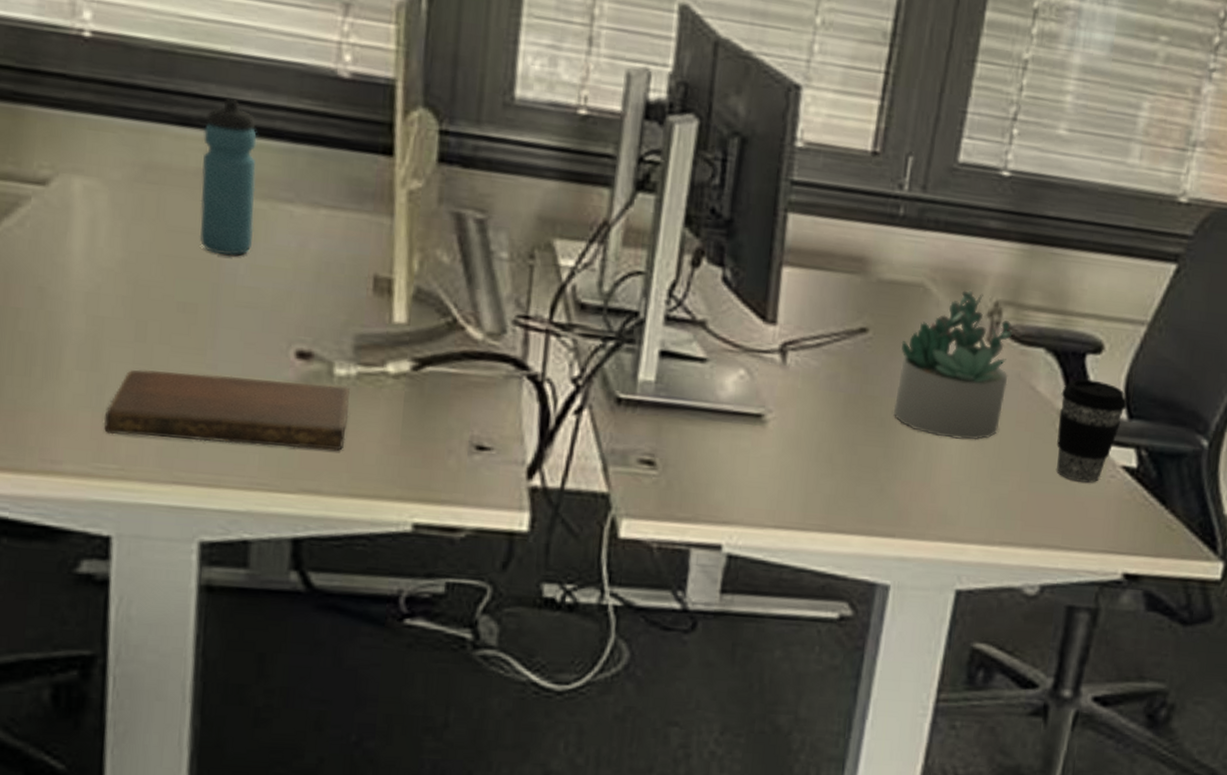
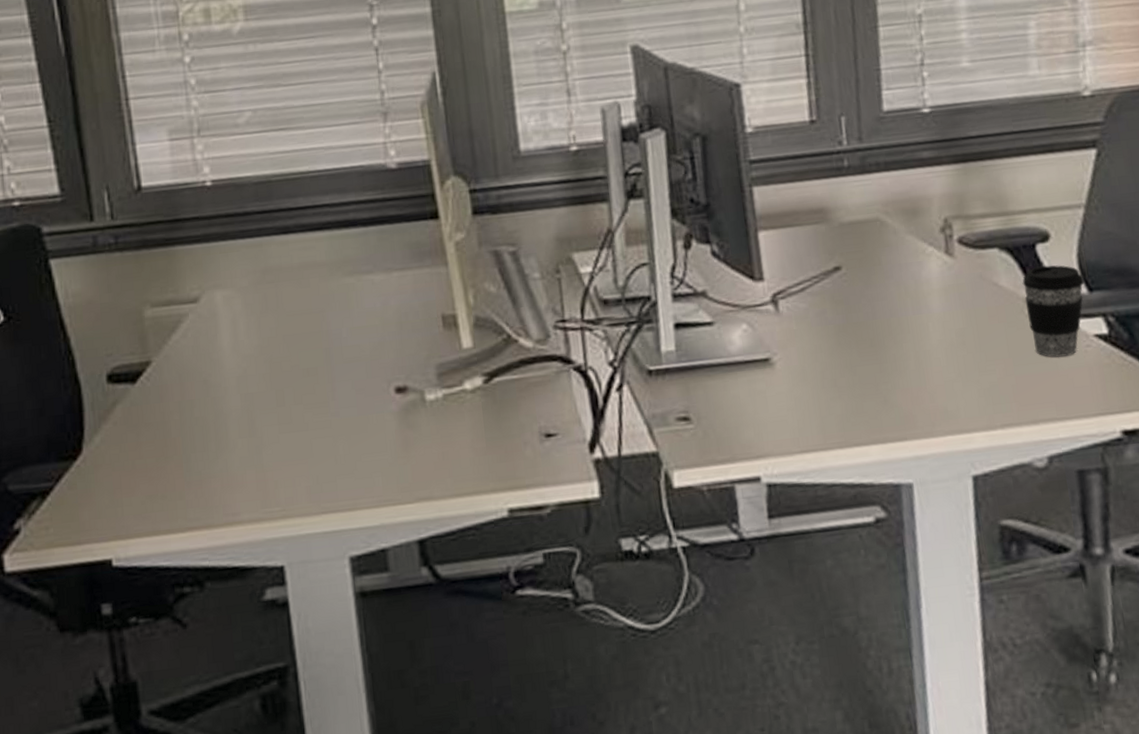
notebook: present [103,369,350,451] -> none [265,408,444,484]
water bottle: present [199,99,257,255] -> none [299,205,348,325]
succulent plant: present [893,290,1013,440] -> none [872,213,974,345]

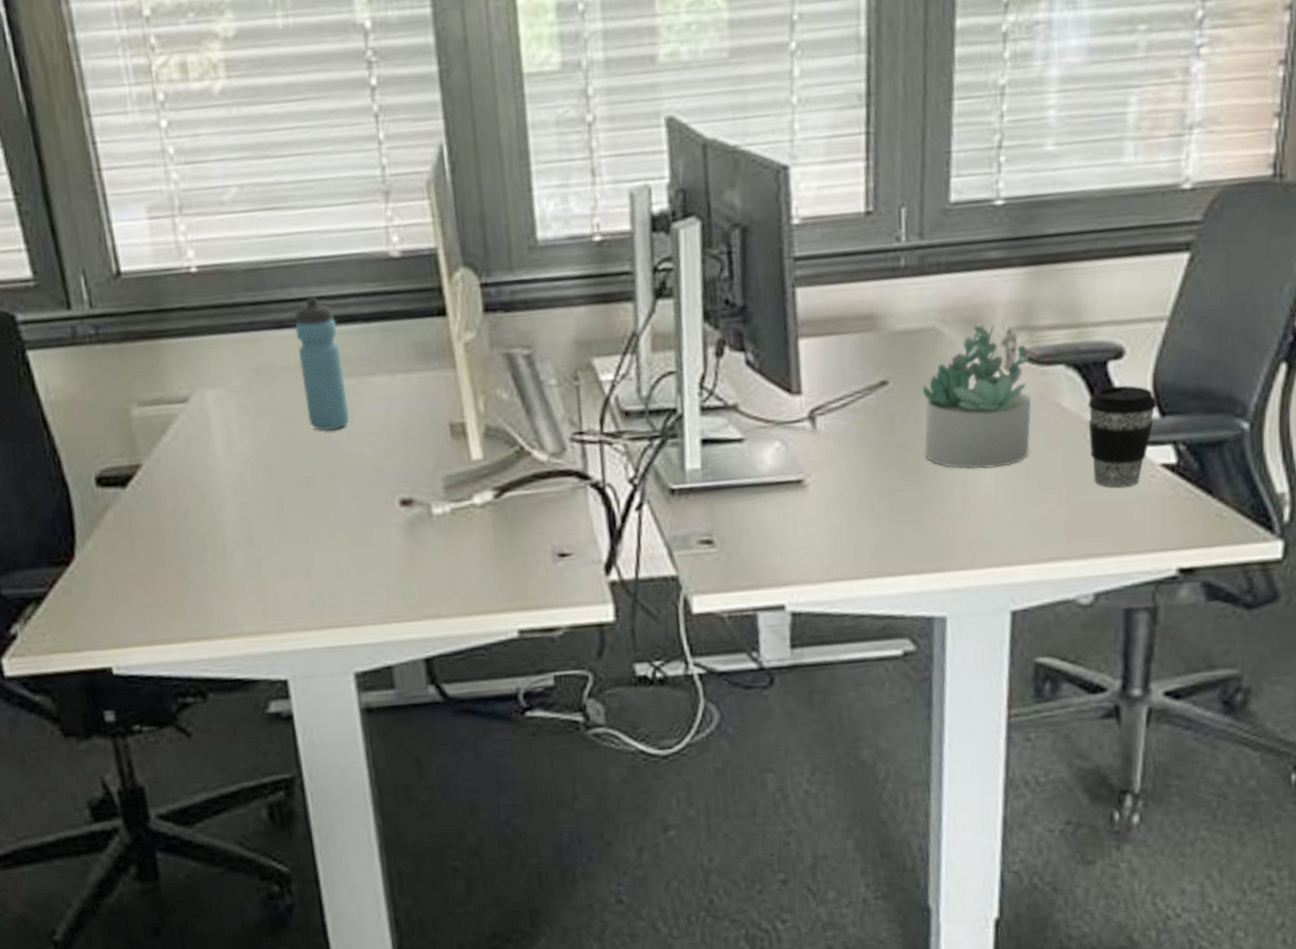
water bottle: none [299,205,348,325] -> present [294,297,349,431]
succulent plant: none [872,213,974,345] -> present [922,323,1032,470]

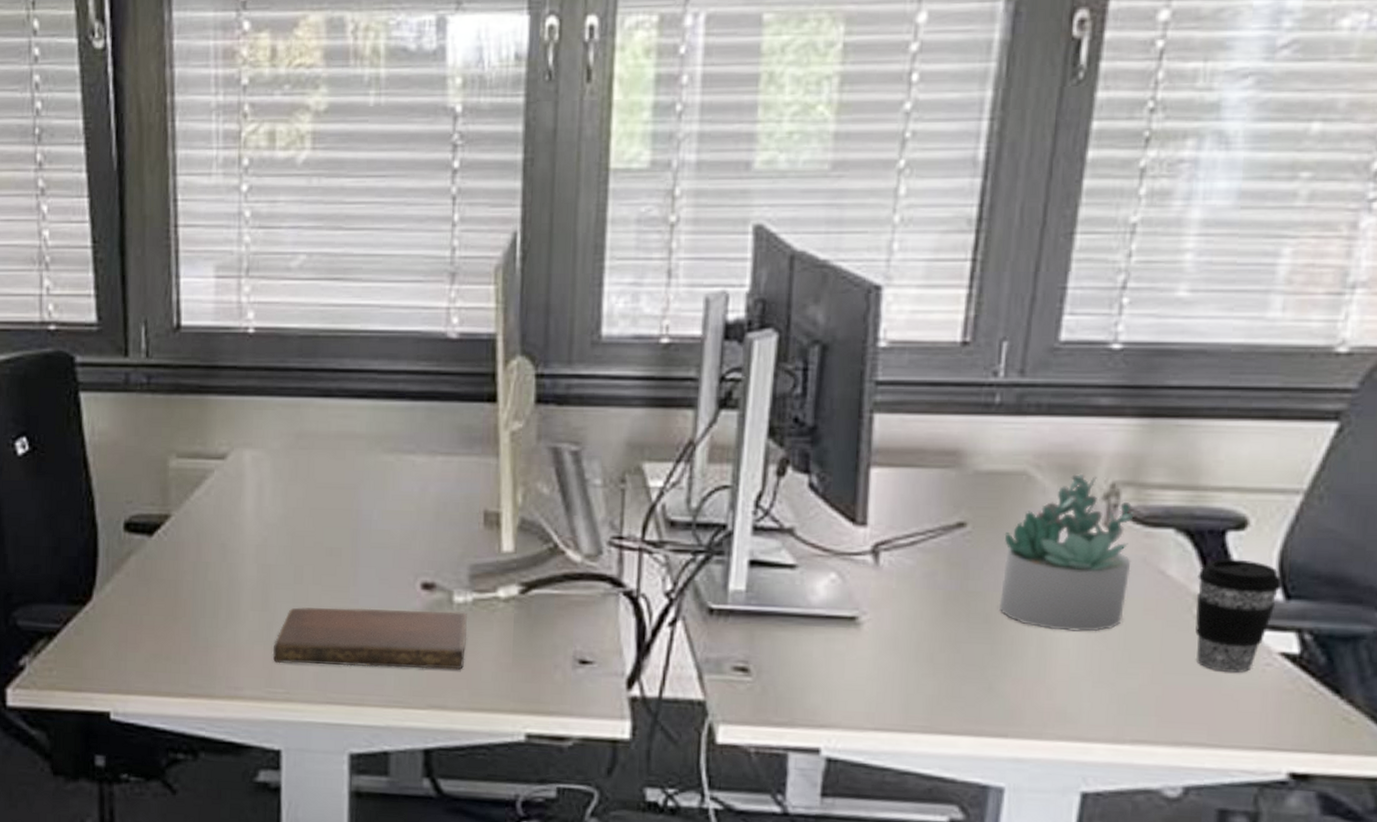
notebook: none [265,523,452,597] -> present [272,607,468,670]
water bottle: present [294,297,349,431] -> none [341,370,384,503]

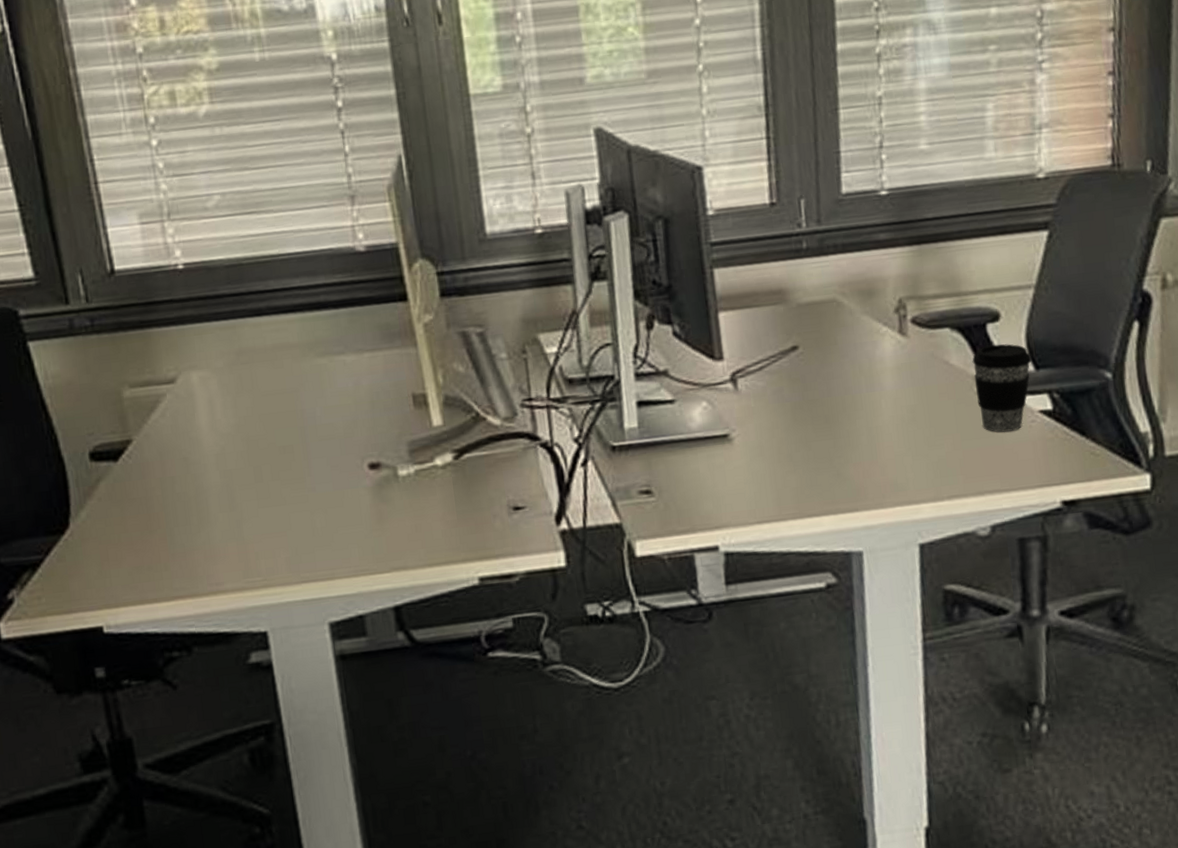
notebook: present [272,607,468,670] -> none [245,483,417,556]
succulent plant: present [999,473,1134,632] -> none [828,294,925,421]

